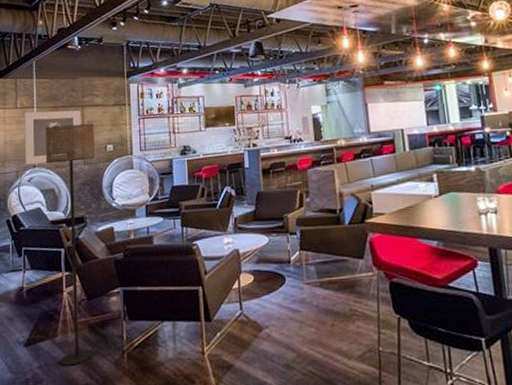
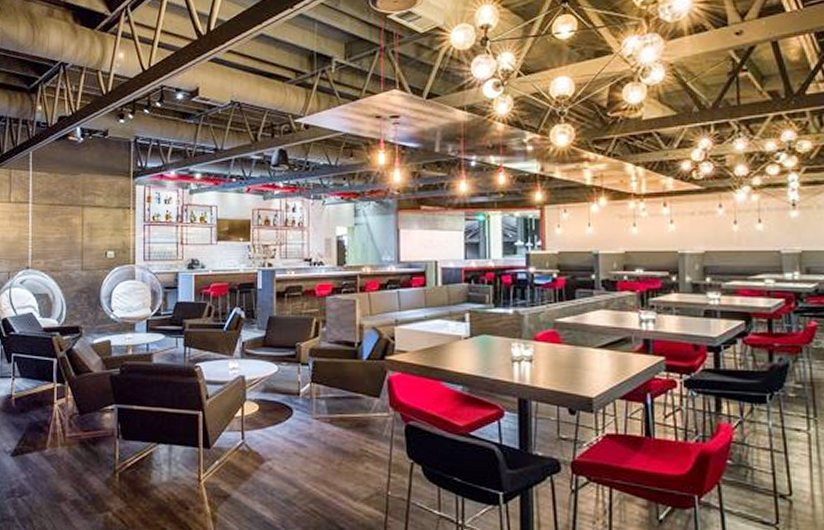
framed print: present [24,110,82,166] -> none [17,207,80,266]
floor lamp: present [45,124,96,366] -> none [40,225,95,480]

